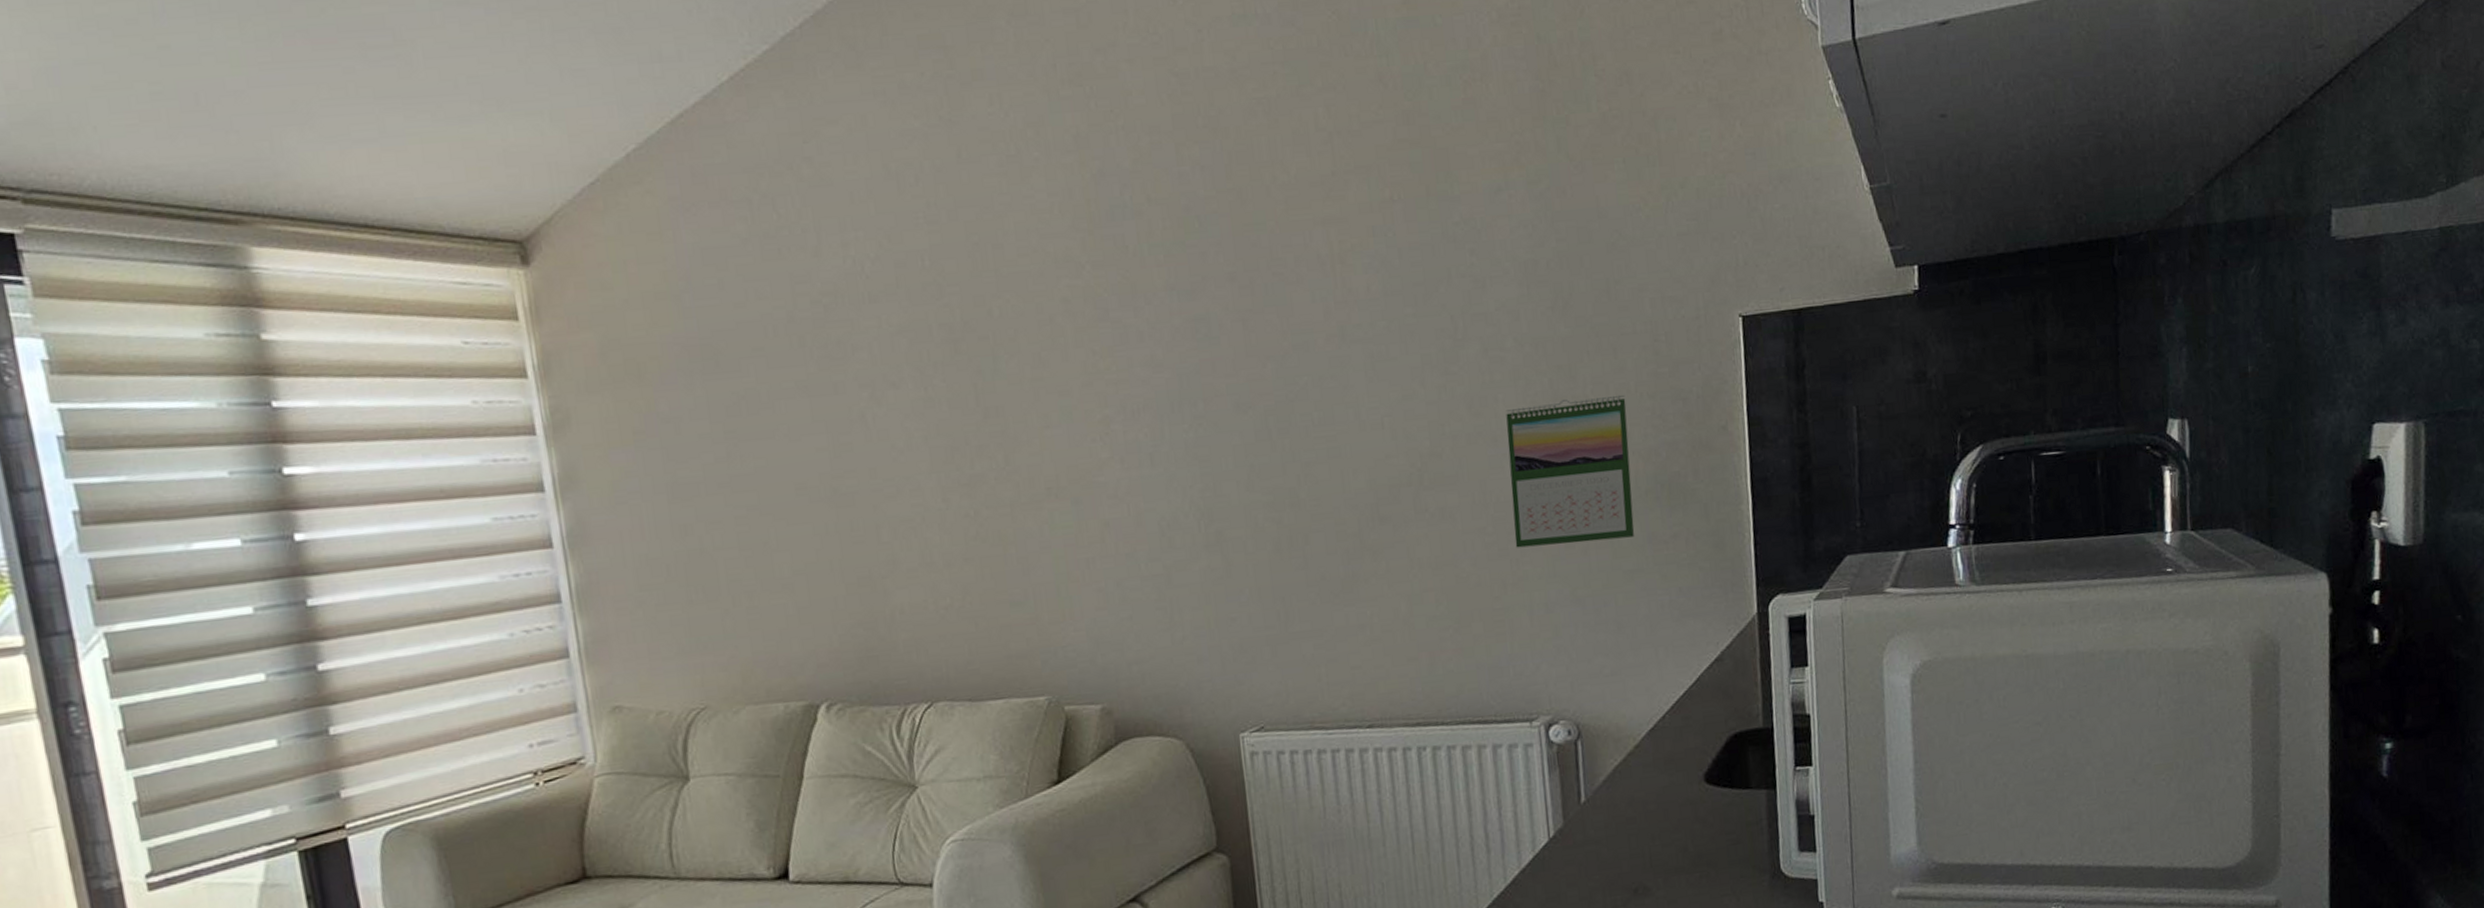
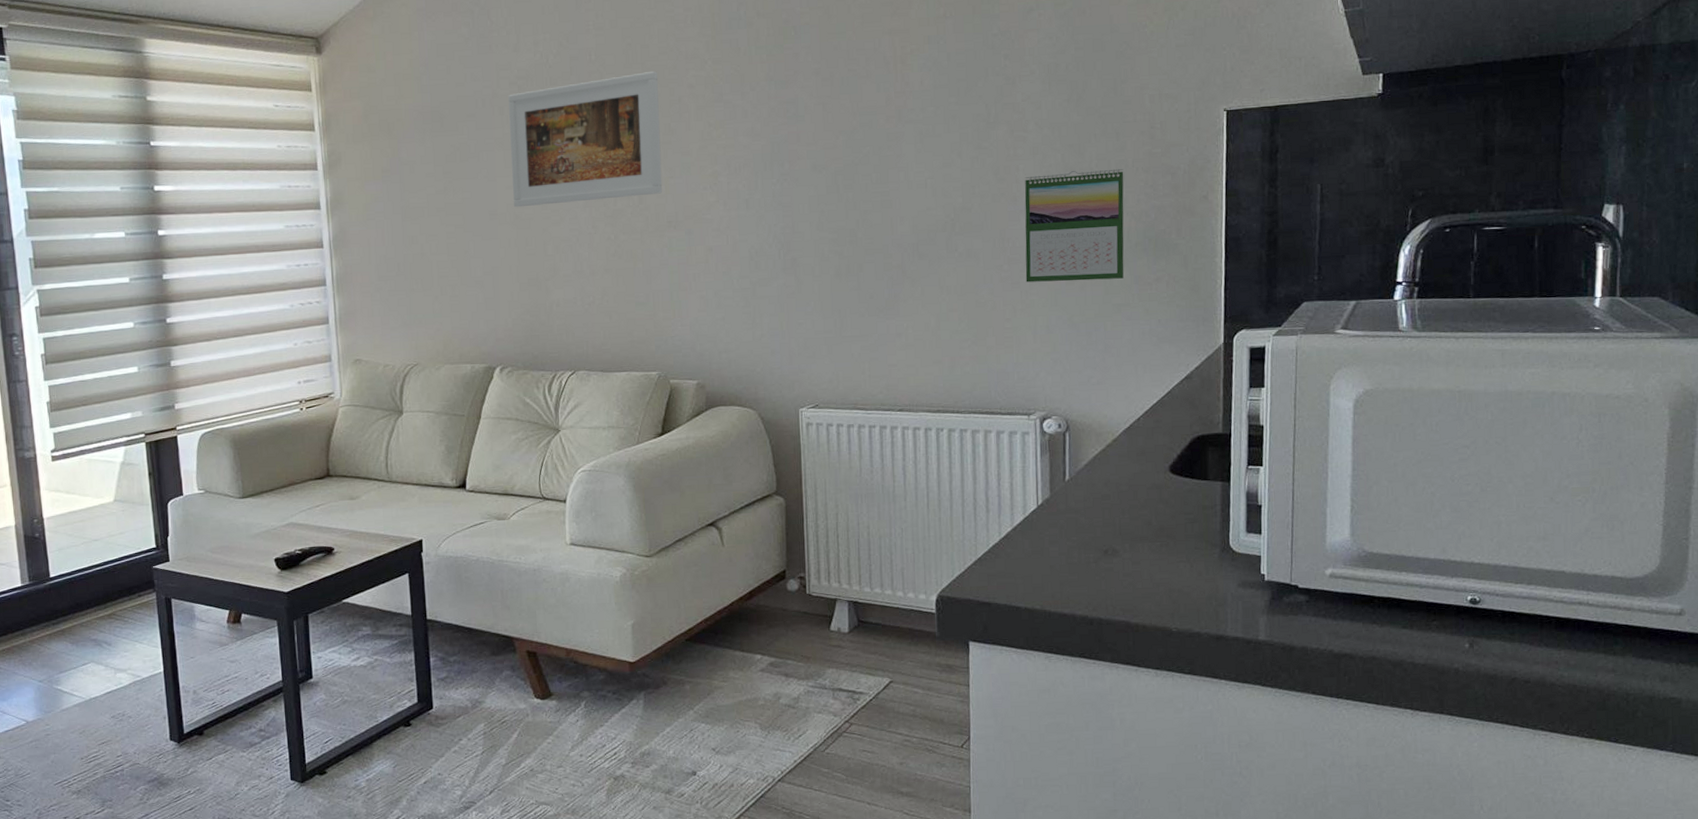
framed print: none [810,280,1036,478] -> present [508,70,663,208]

